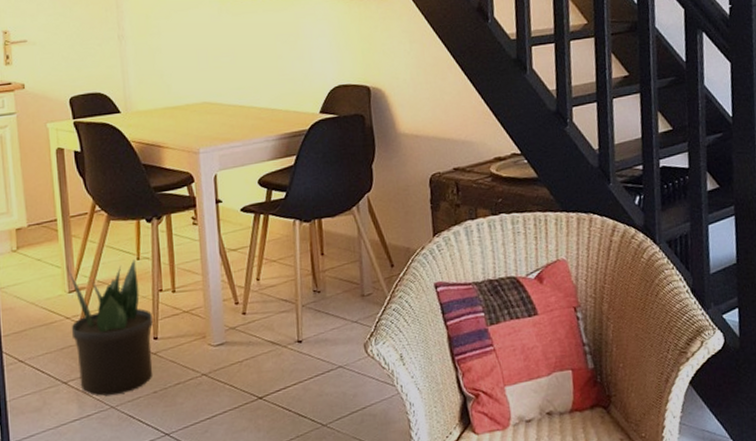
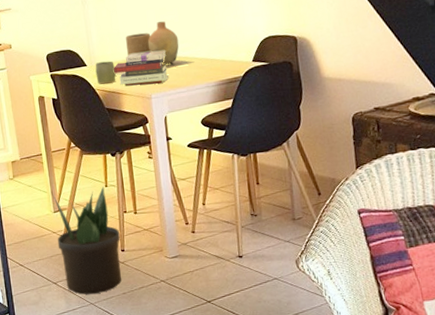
mug: none [131,107,157,135] -> present [95,61,116,84]
books: none [154,97,222,138] -> present [114,50,170,86]
vase: none [156,63,253,125] -> present [115,21,195,75]

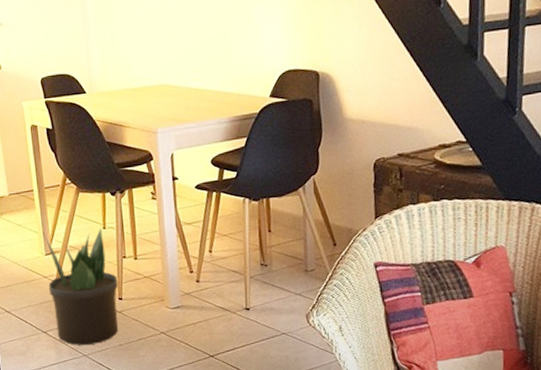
mug: present [95,61,116,84] -> none [95,89,119,115]
books: present [114,50,170,86] -> none [116,79,178,118]
vase: present [115,21,195,75] -> none [118,47,207,105]

